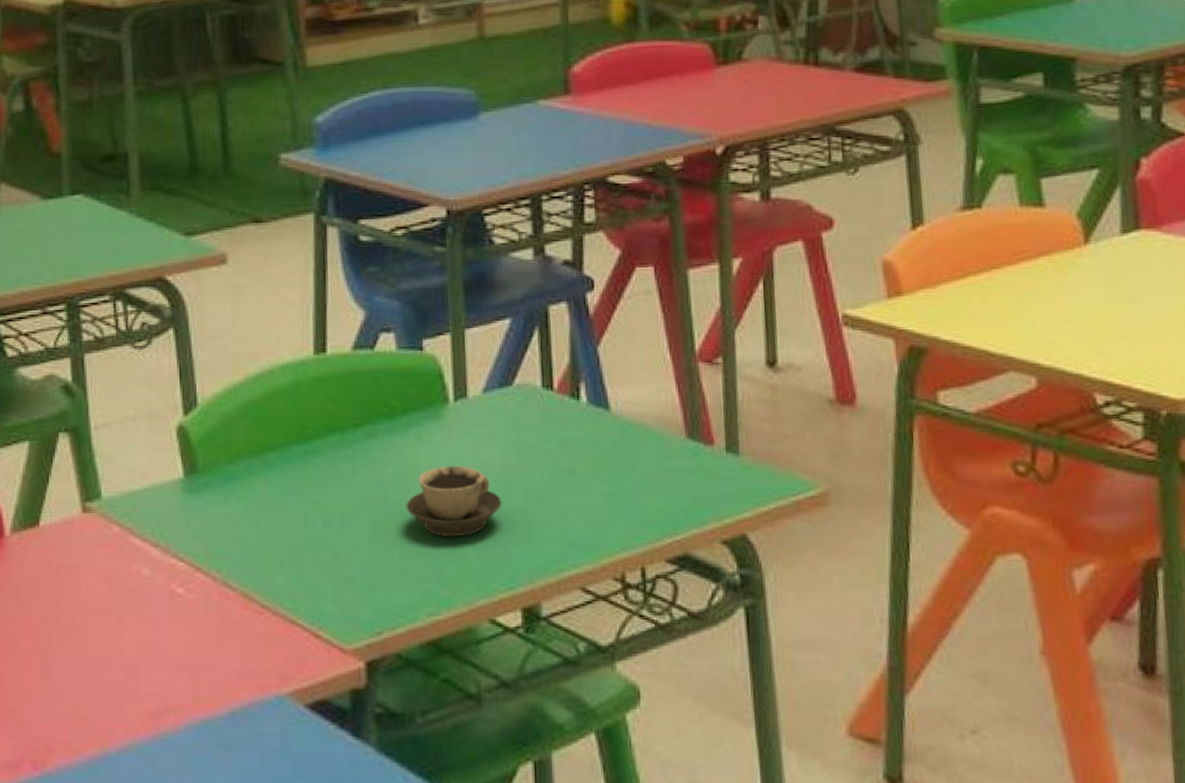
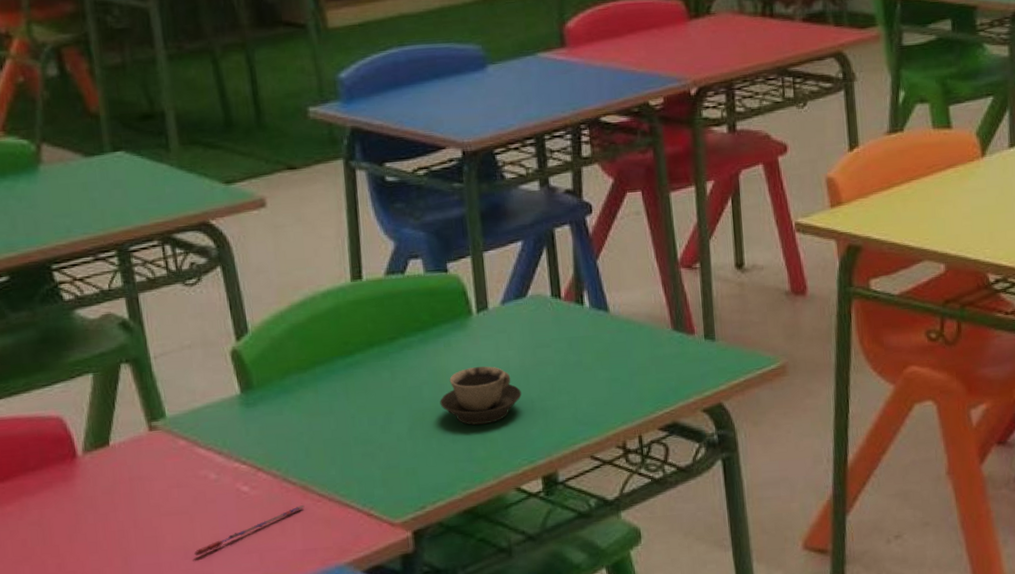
pen: none [119,617,245,666] -> present [194,505,305,556]

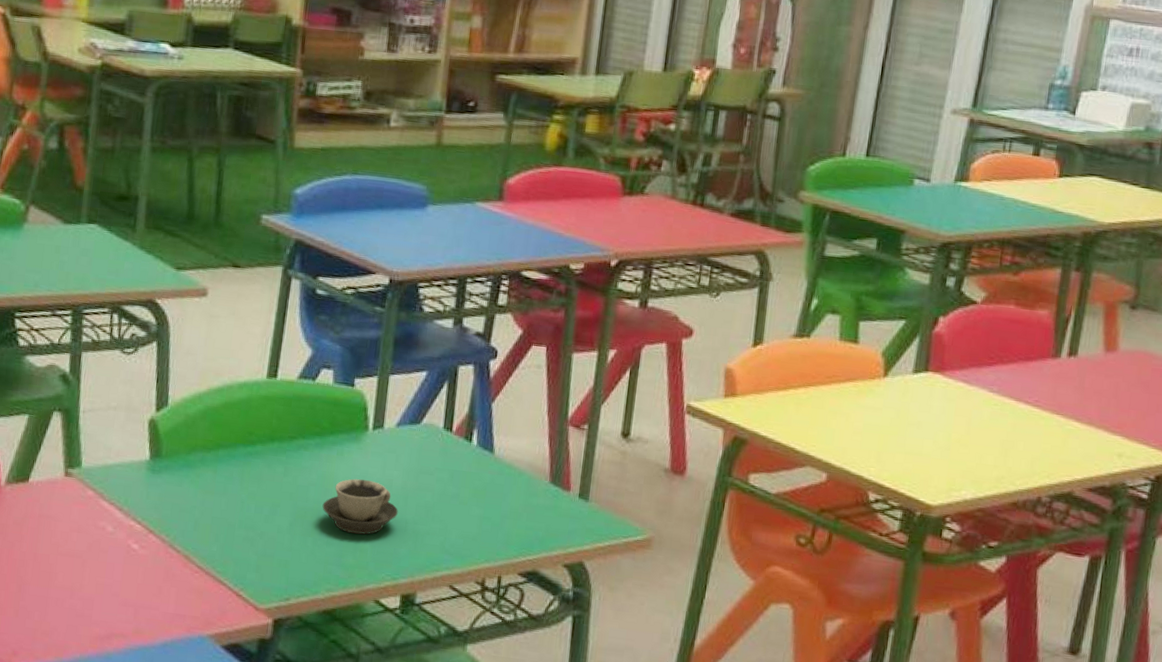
pen: present [194,505,305,556] -> none [79,572,183,598]

